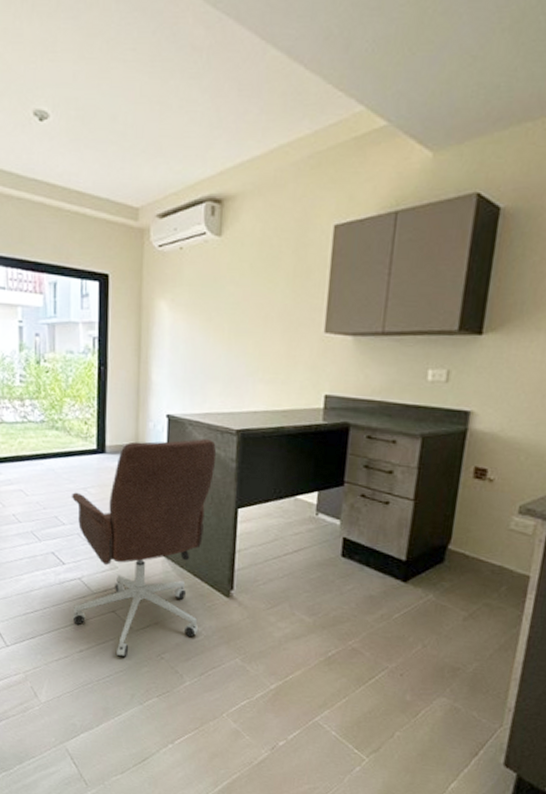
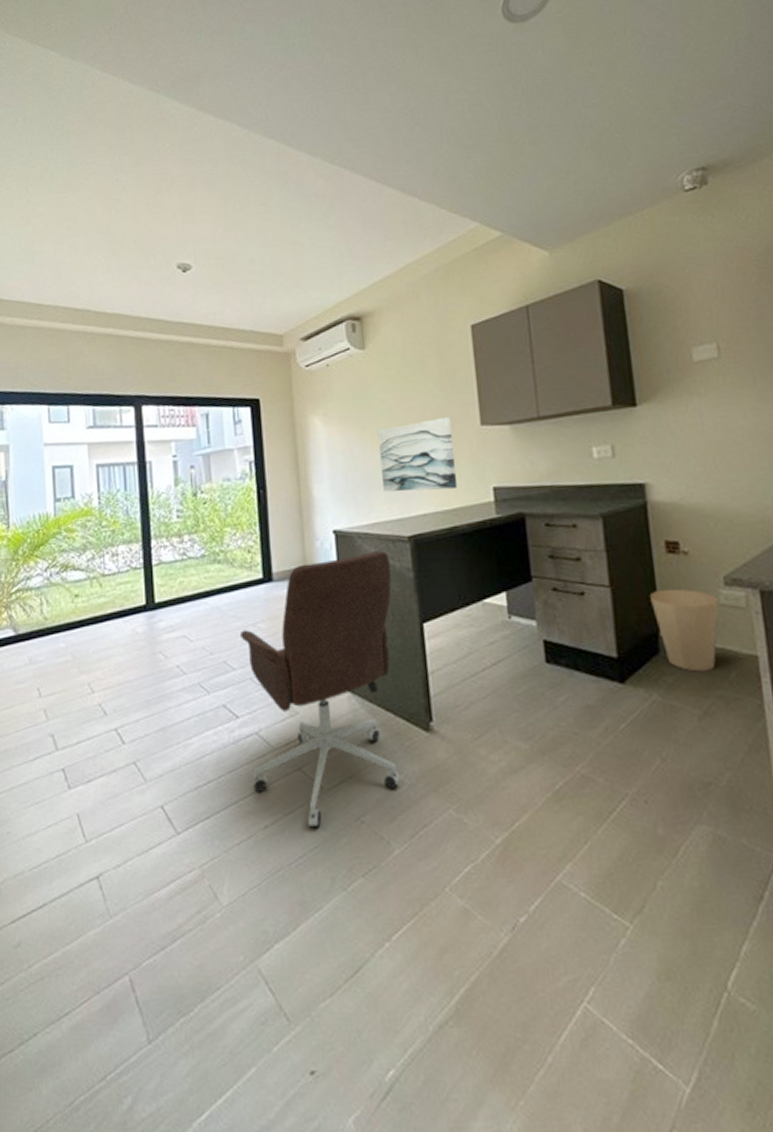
wall art: none [219,319,296,392] -> present [377,417,458,492]
trash can: none [447,509,510,583] -> present [650,588,720,672]

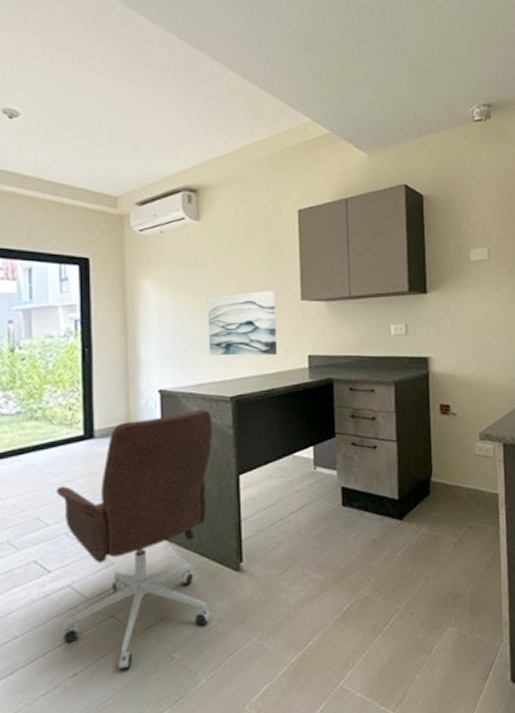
trash can: present [650,588,720,672] -> none [426,442,475,508]

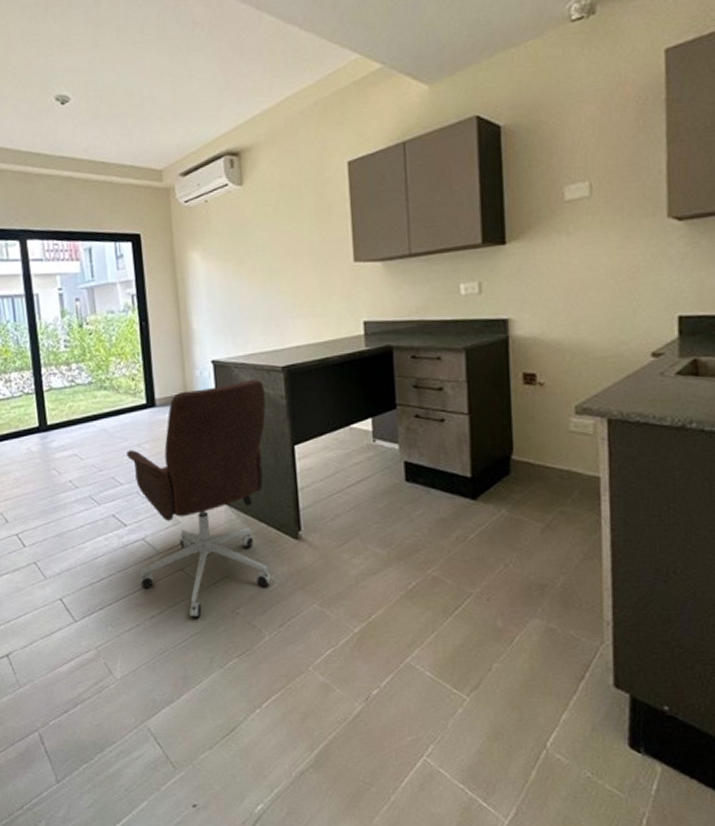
wall art: present [207,291,278,356] -> none [254,254,330,325]

